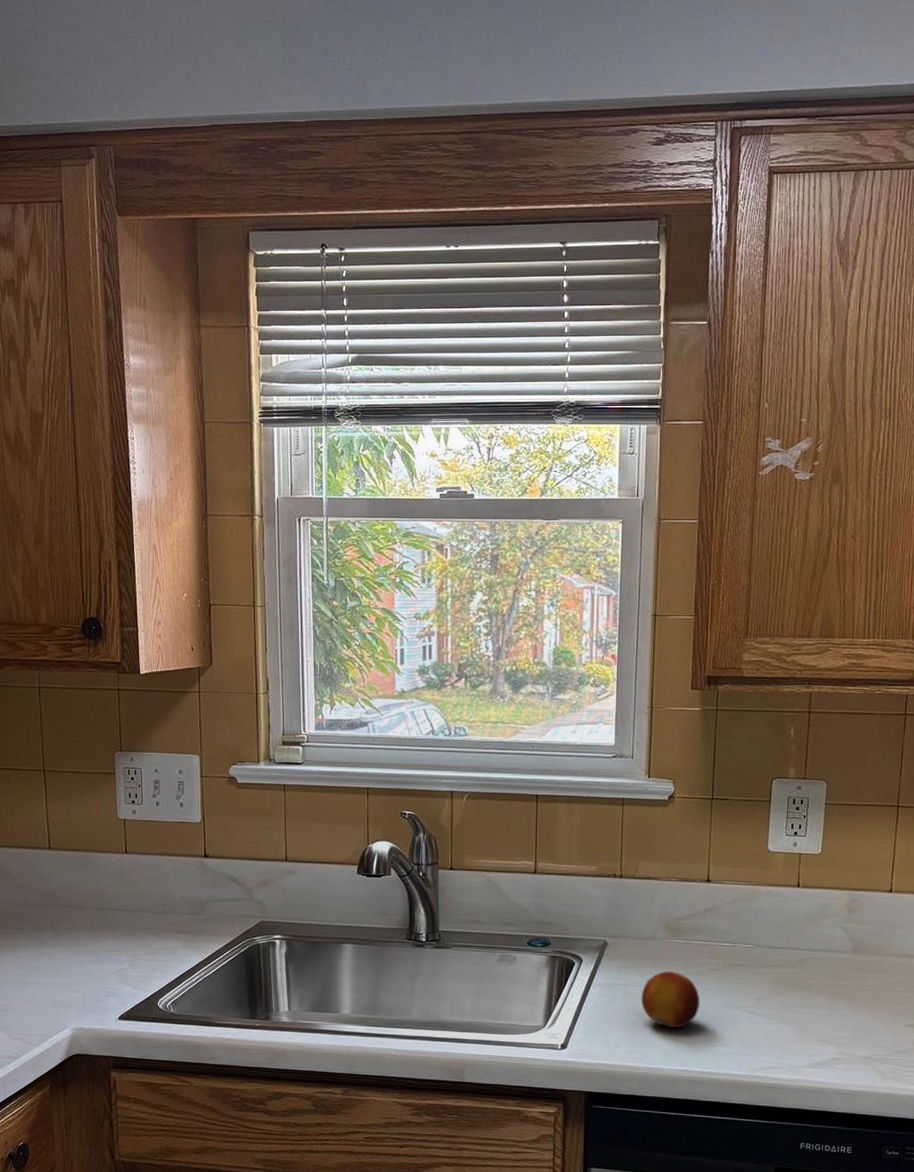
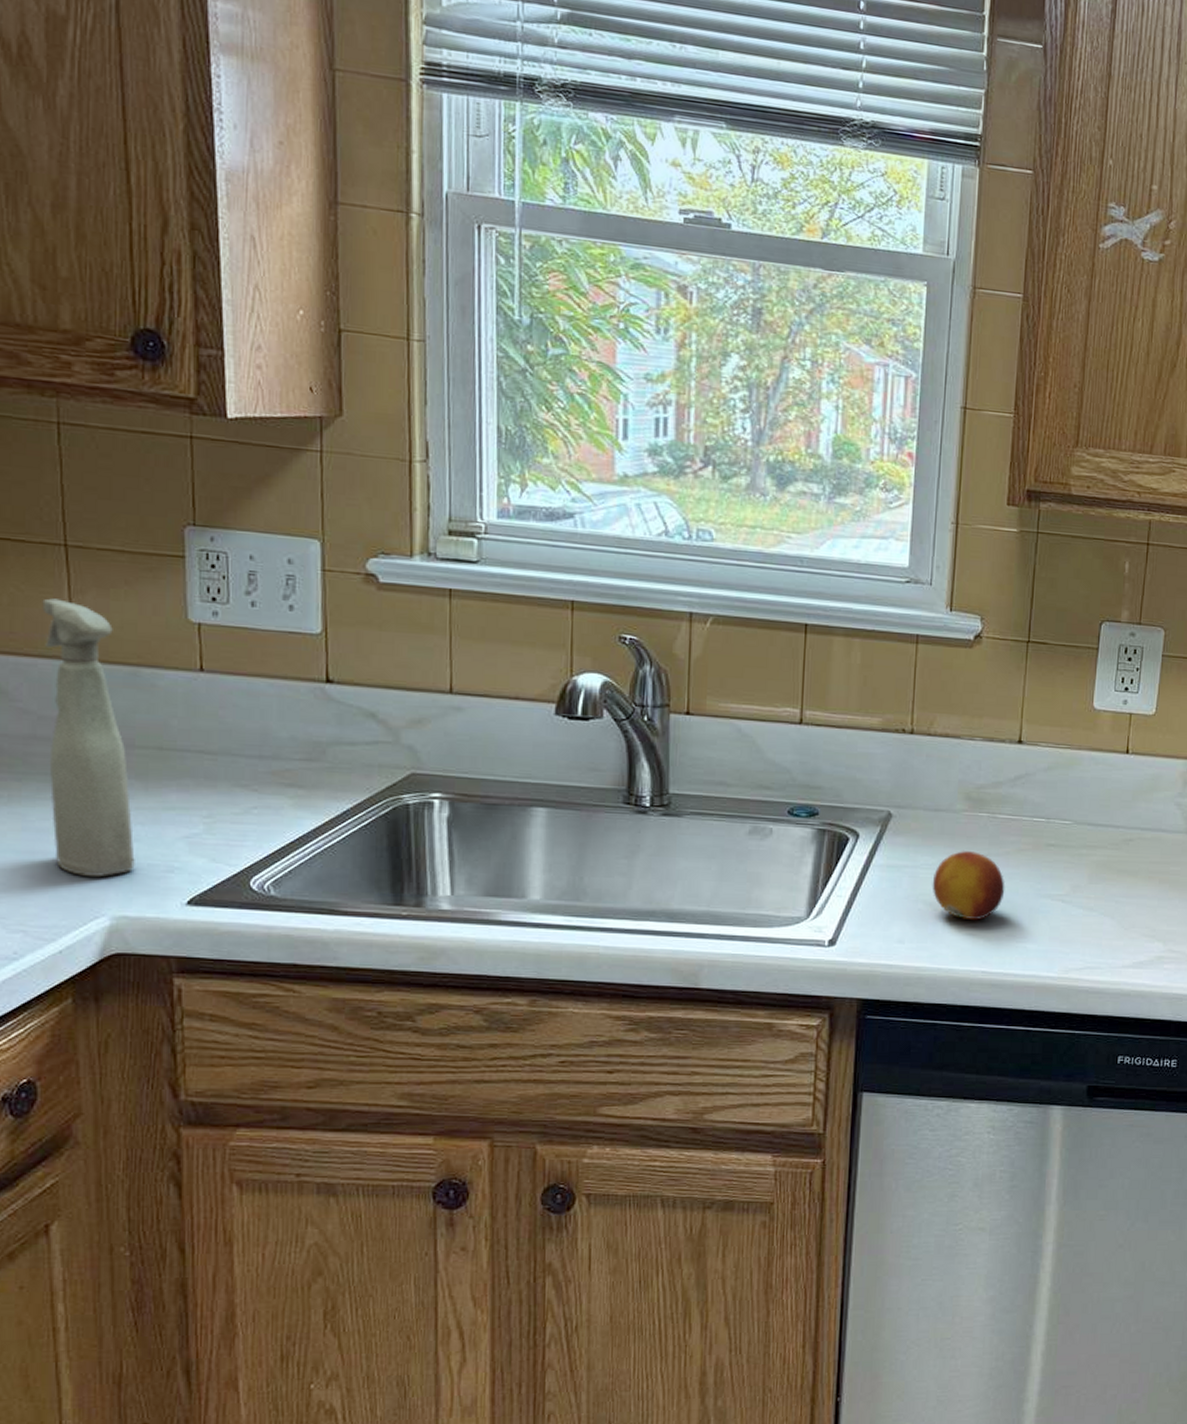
spray bottle: none [30,808,87,1001] -> present [42,598,135,878]

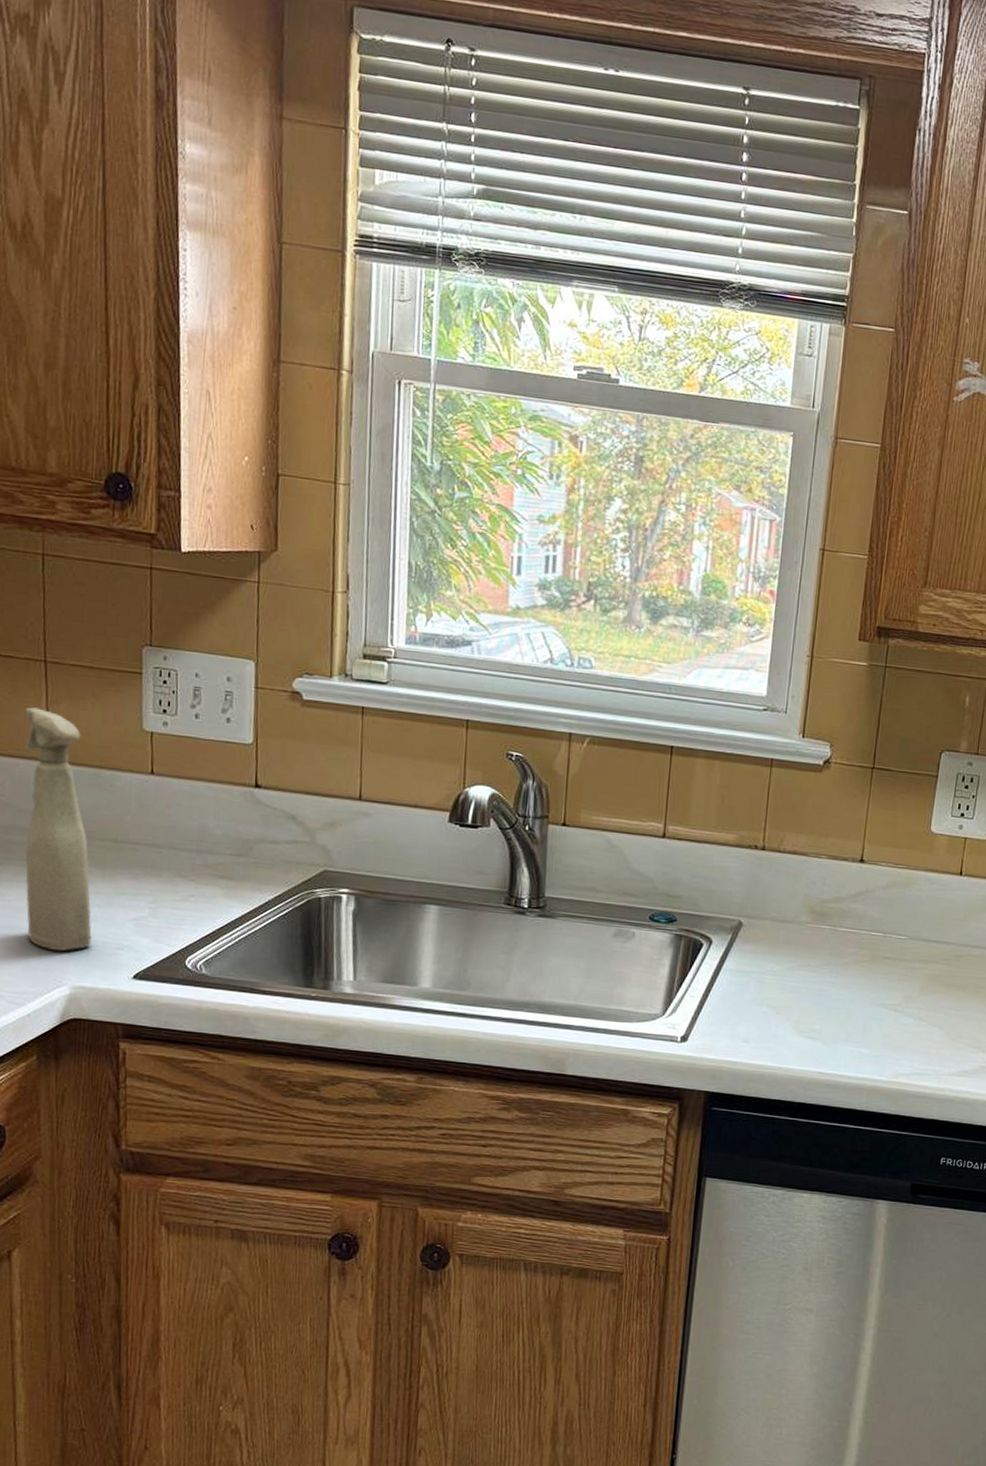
fruit: present [932,851,1005,921] -> none [776,960,843,1025]

